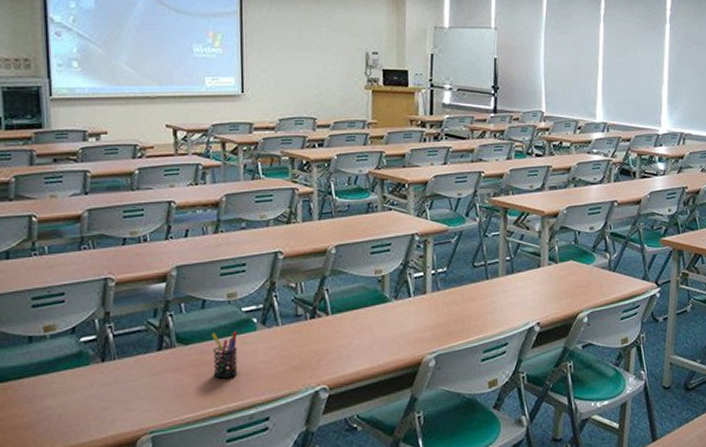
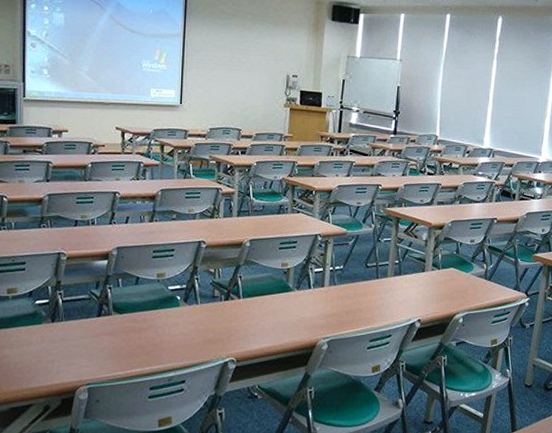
pen holder: present [212,331,238,379] -> none [141,305,163,345]

